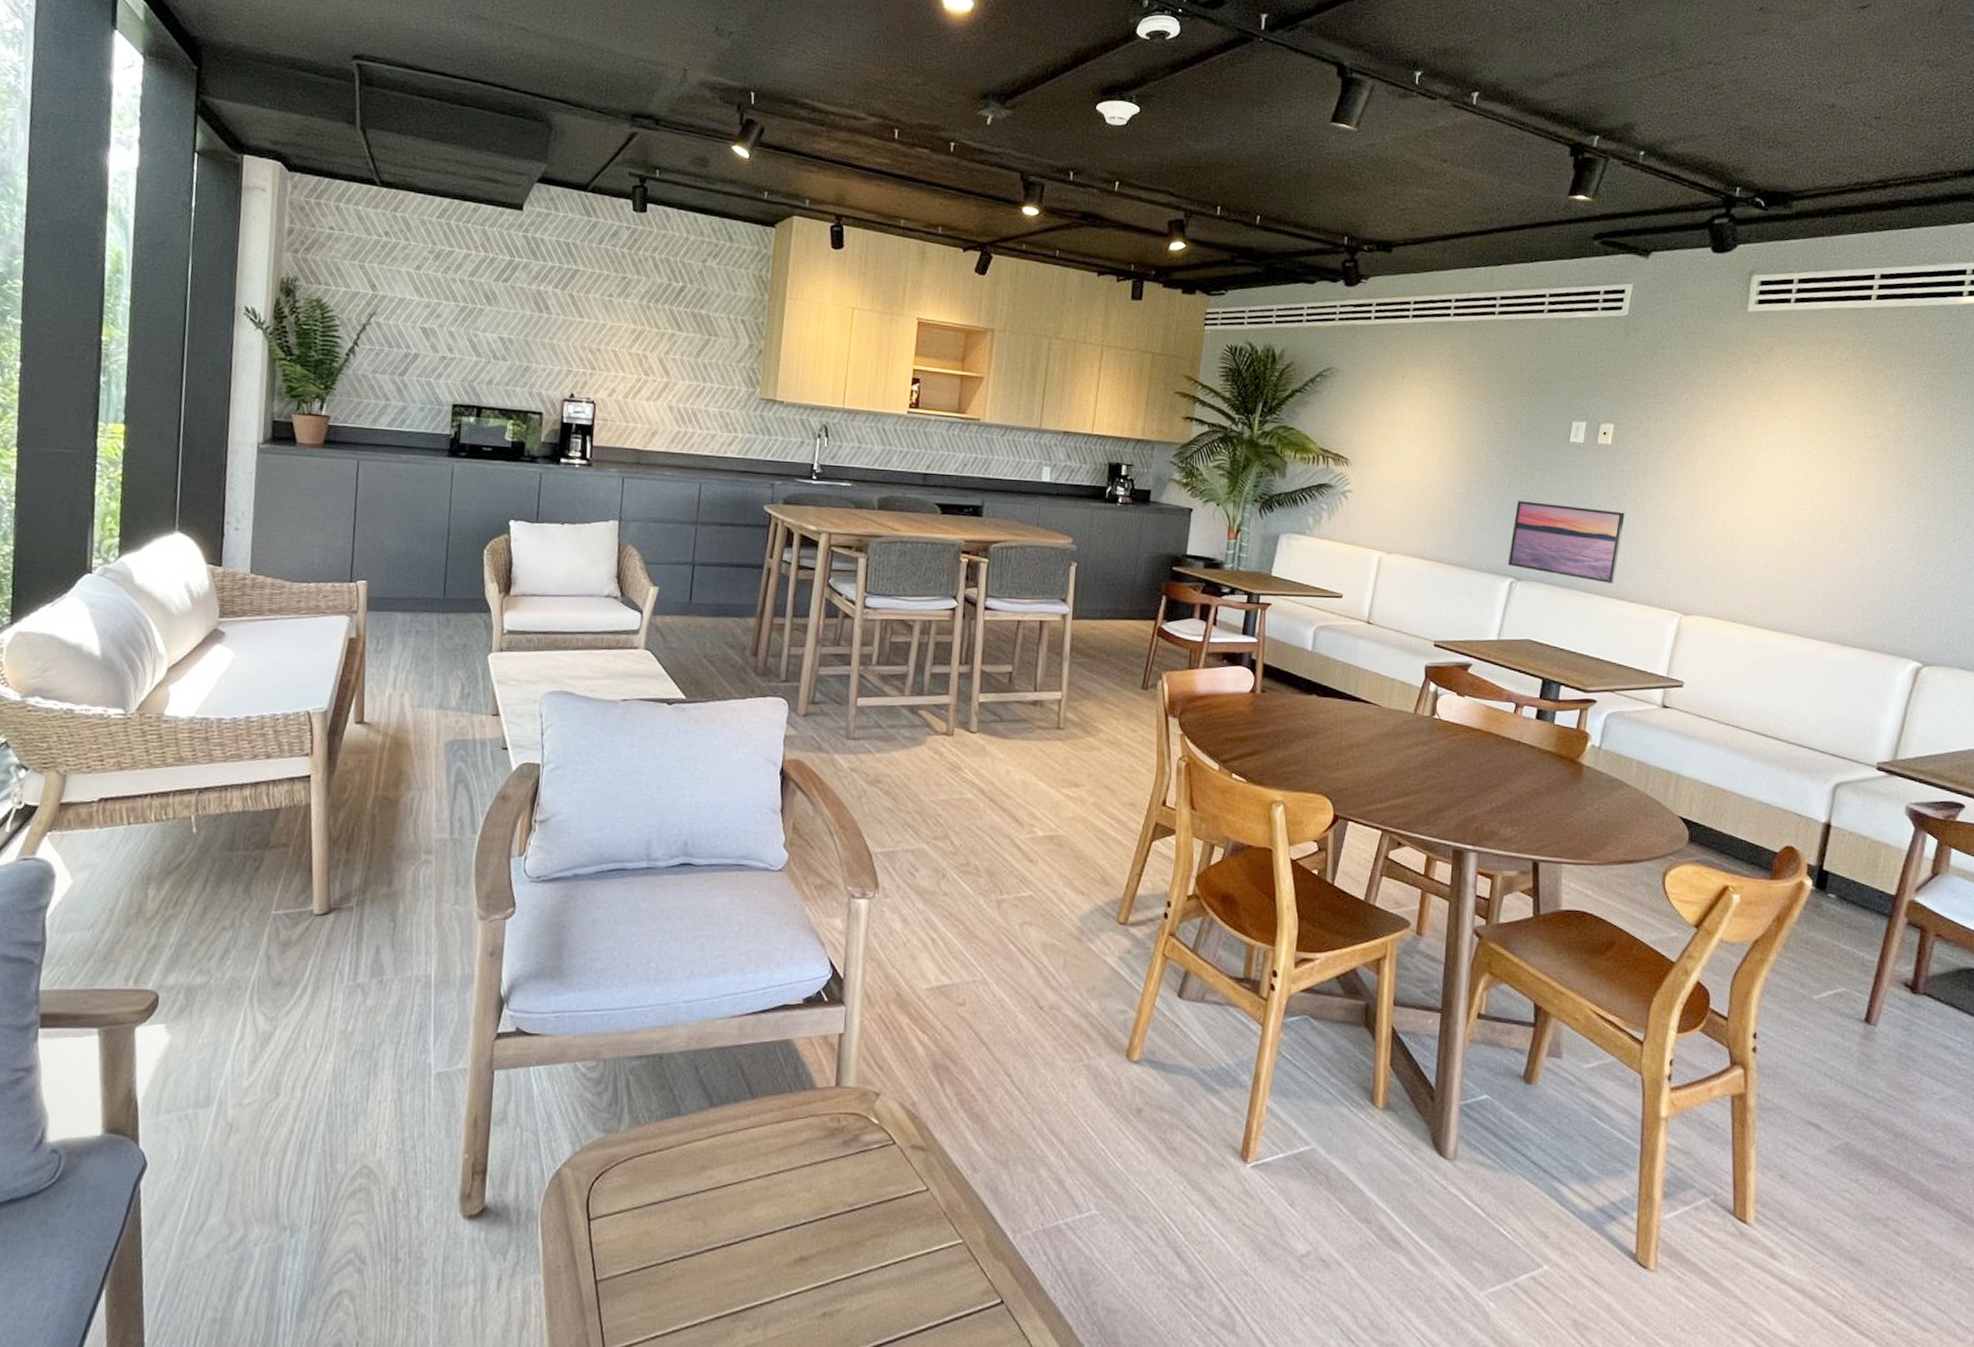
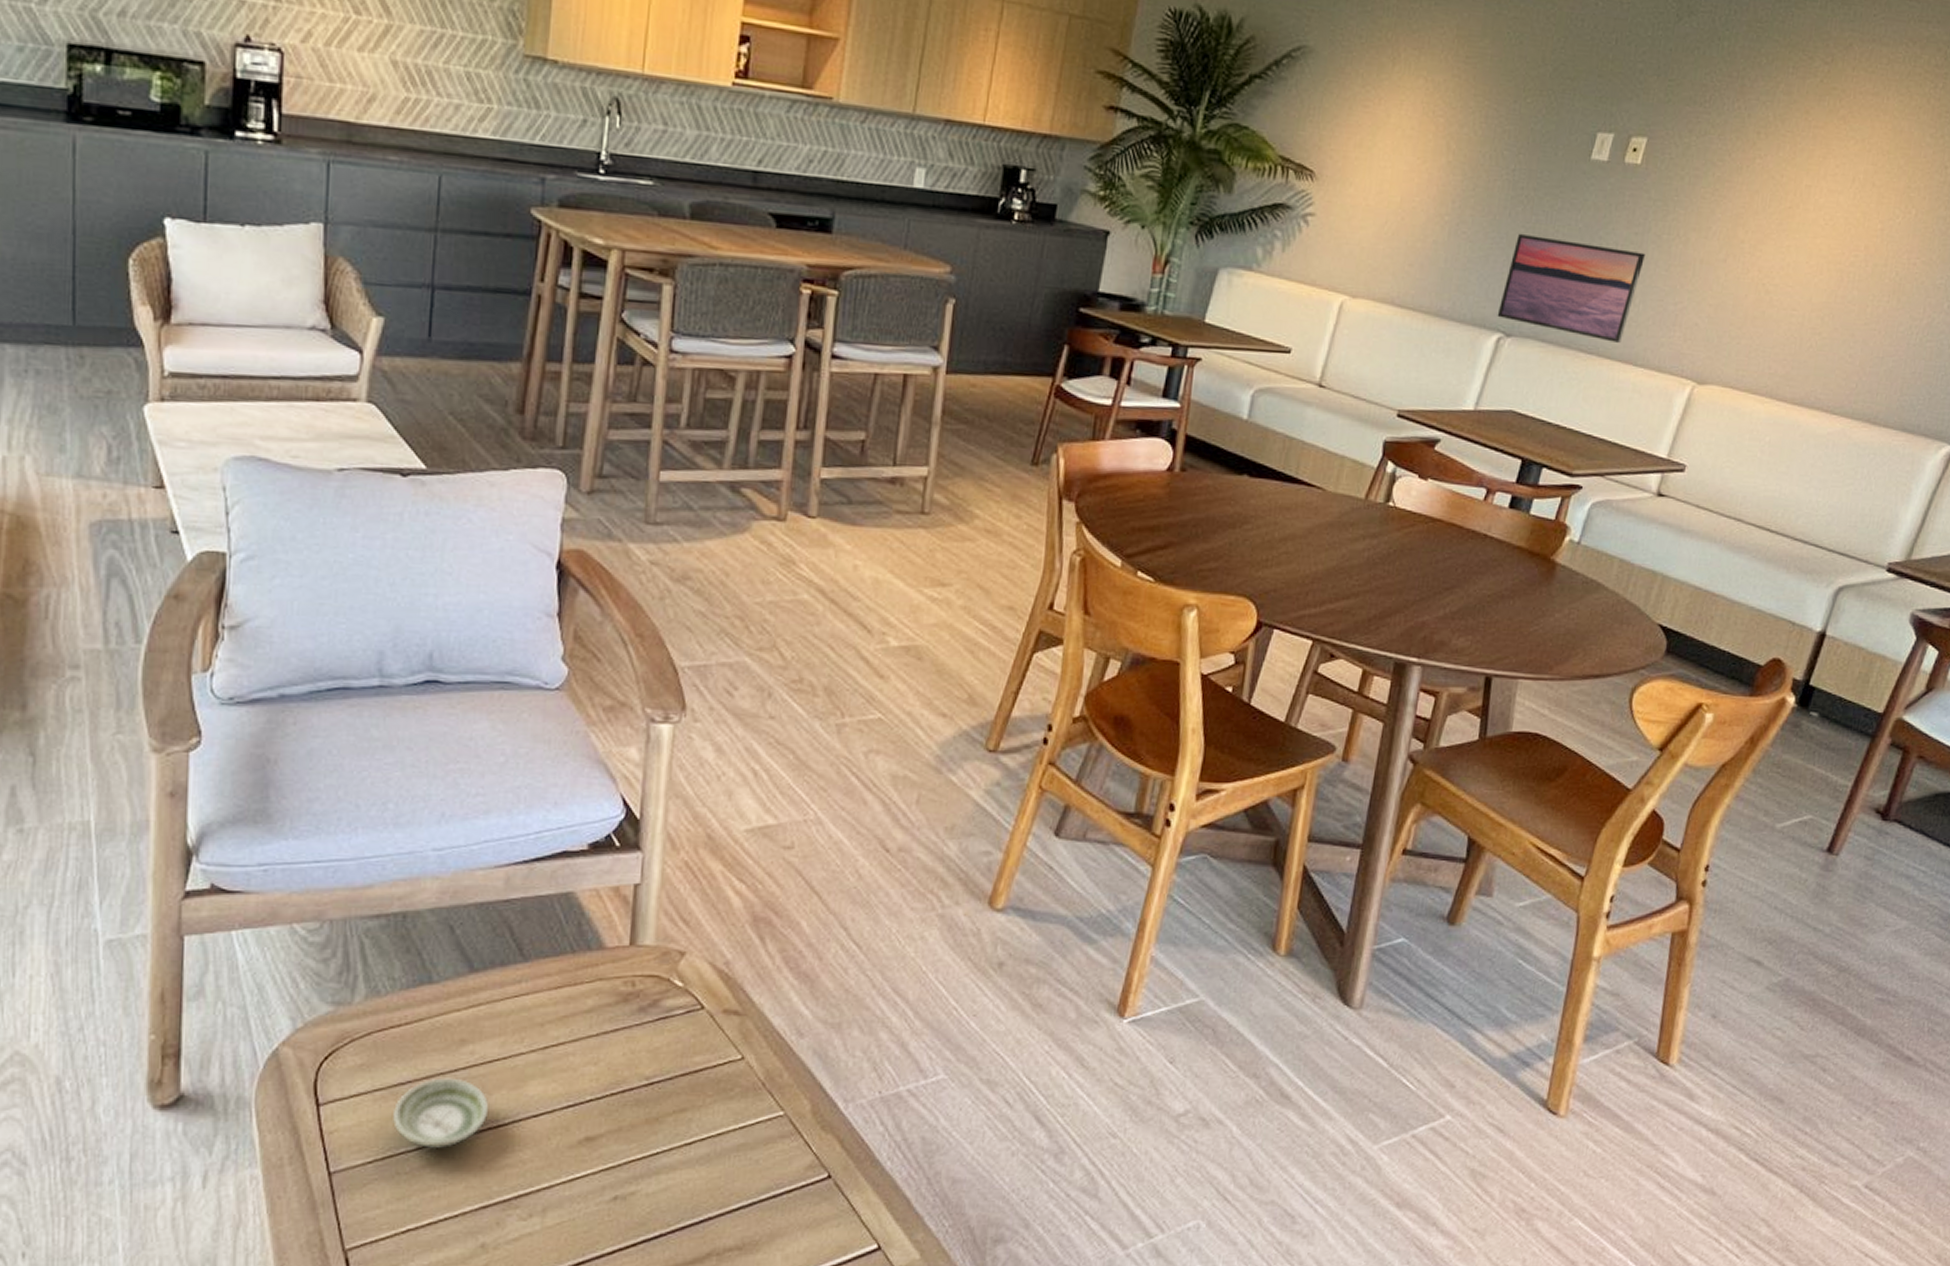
saucer: none [647,1199,723,1262] -> present [393,1078,489,1148]

